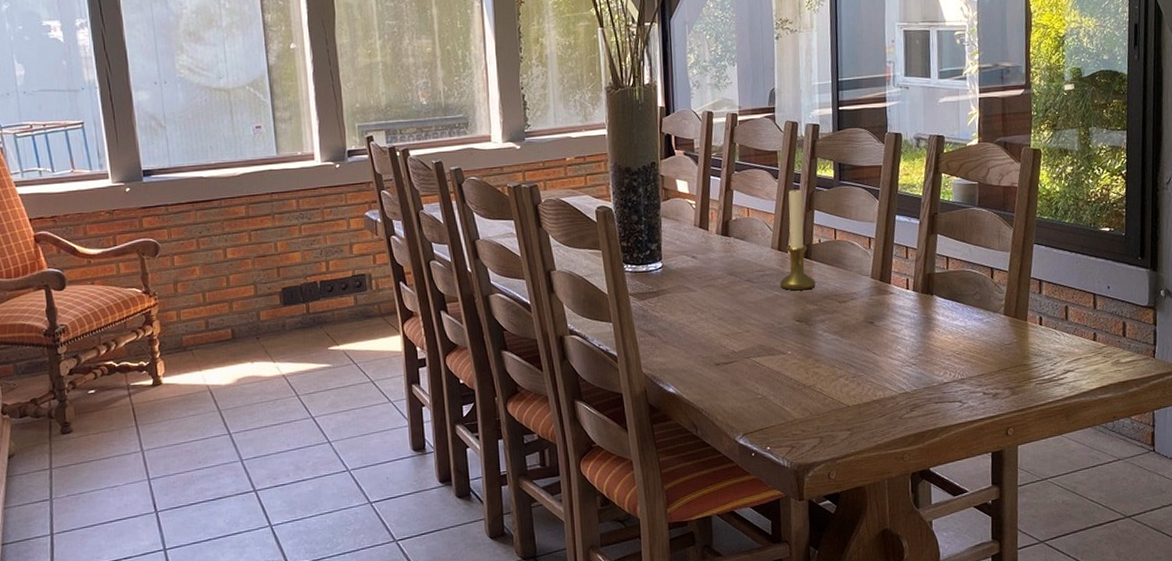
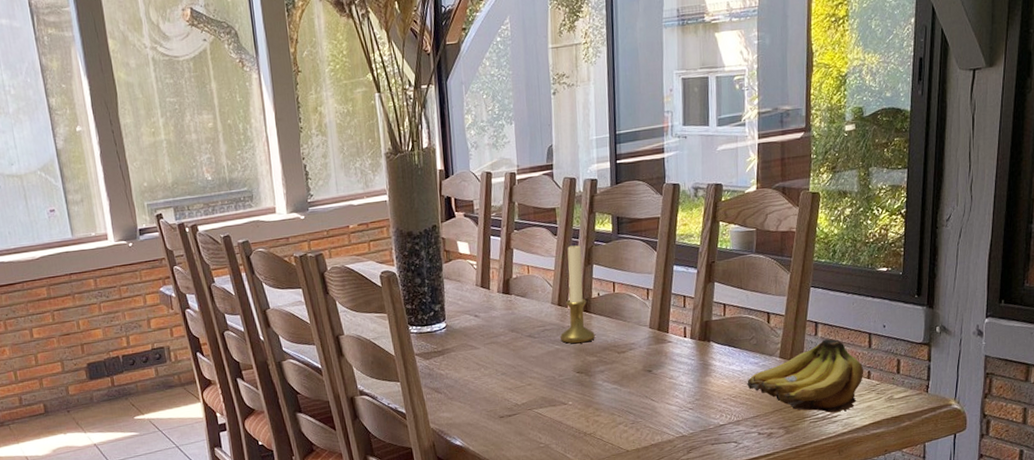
fruit: none [971,297,1090,375] -> present [747,338,864,413]

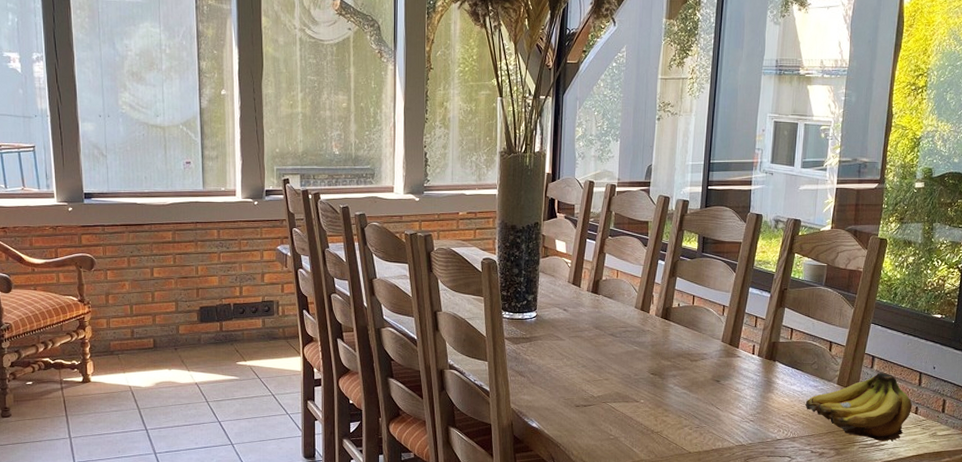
candle holder: present [559,243,595,344] -> none [639,255,672,348]

